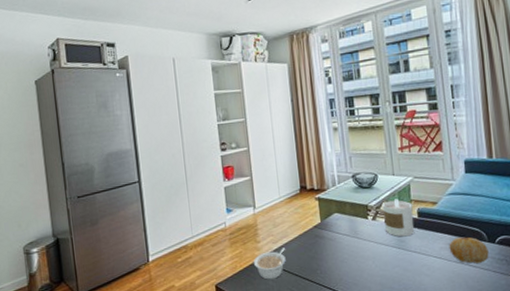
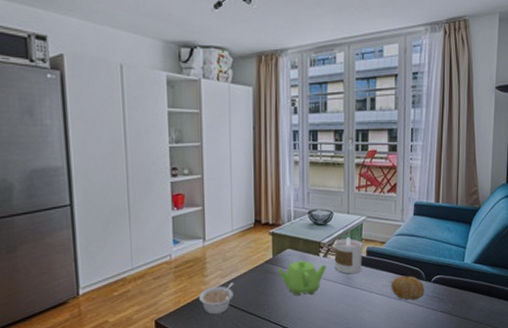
teapot: none [327,223,377,260] -> present [278,260,326,296]

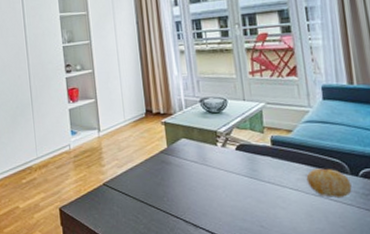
legume: present [198,282,233,315] -> none [97,173,131,205]
teapot: present [278,260,326,296] -> none [174,150,227,188]
candle: present [334,237,363,274] -> none [232,125,268,166]

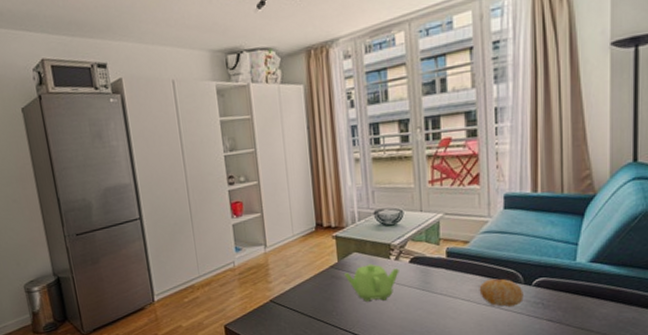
teapot: none [174,150,227,188] -> present [344,263,399,302]

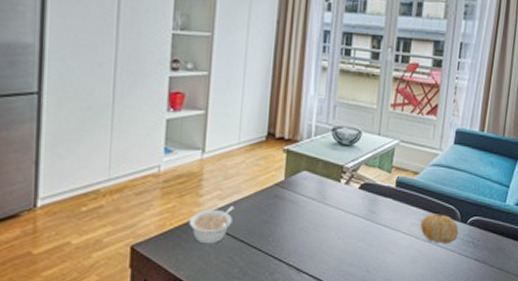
legume: none [264,288,299,321] -> present [188,206,233,244]
teapot: present [344,263,399,302] -> none [289,185,348,228]

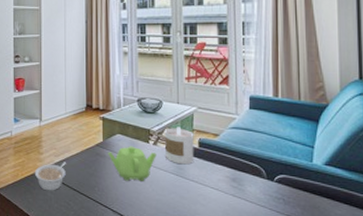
teapot: none [289,185,348,228] -> present [108,146,157,181]
candle: none [358,163,393,207] -> present [164,126,194,165]
fruit: present [420,214,459,243] -> none [227,171,266,199]

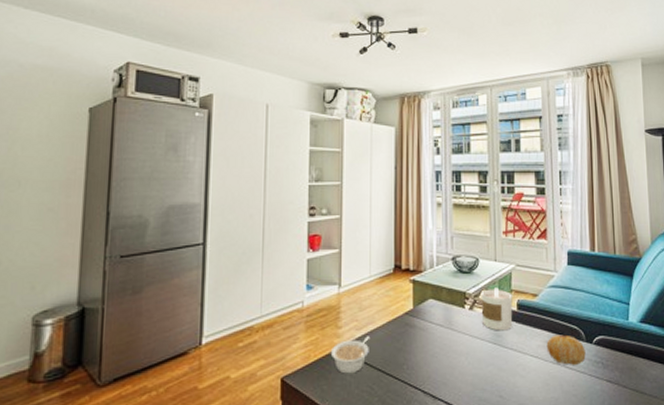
teapot: present [108,146,157,181] -> none [419,312,473,355]
fruit: none [227,171,266,199] -> present [546,334,586,365]

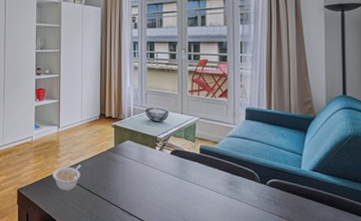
candle: present [481,287,513,331] -> none [169,134,196,169]
fruit: present [546,334,586,365] -> none [225,175,260,201]

